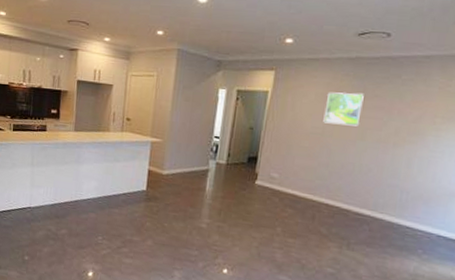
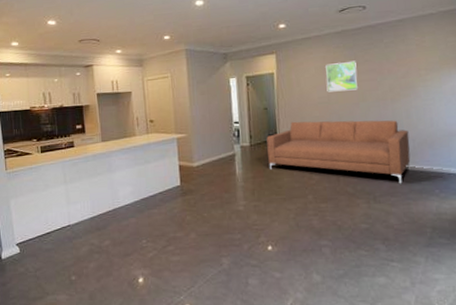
sofa: none [242,147,405,236] -> present [266,120,411,184]

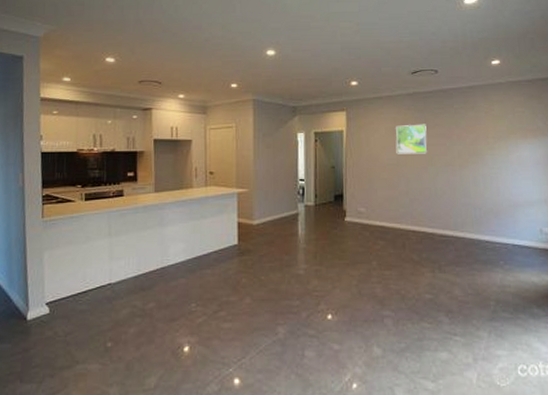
sofa: present [266,120,411,184] -> none [332,182,477,254]

